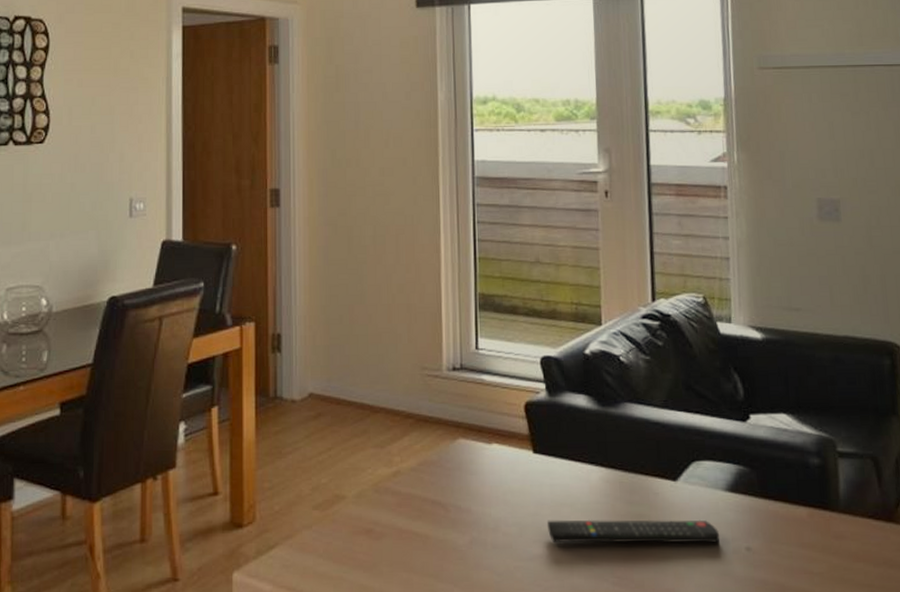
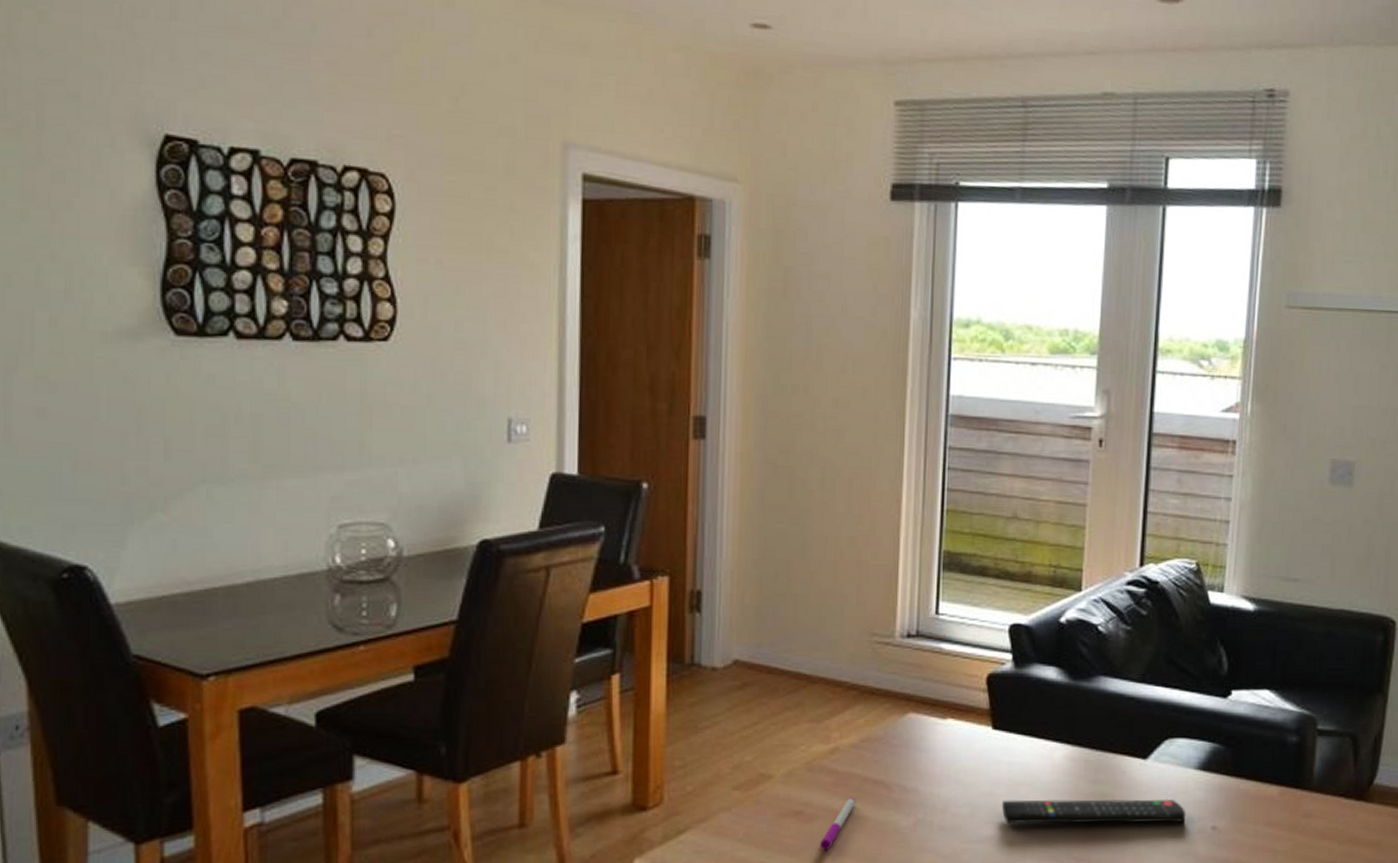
pen: none [389,516,418,567] -> present [820,797,856,851]

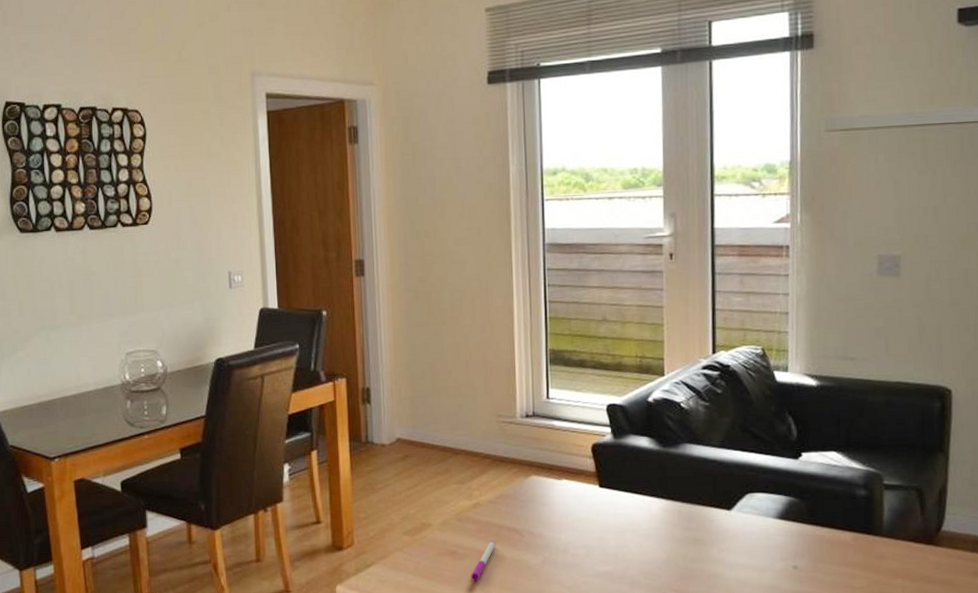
remote control: present [1001,798,1186,824] -> none [611,542,770,563]

